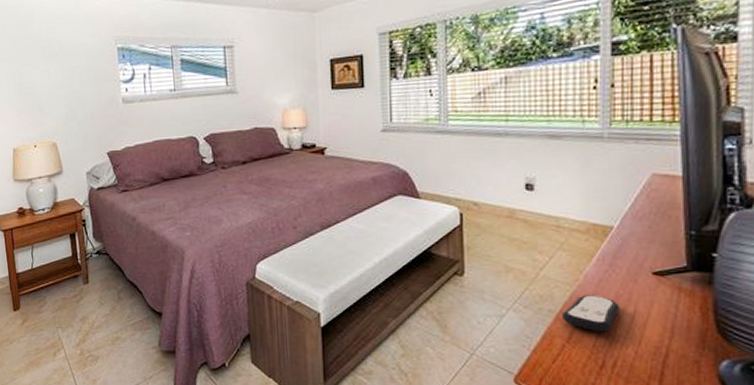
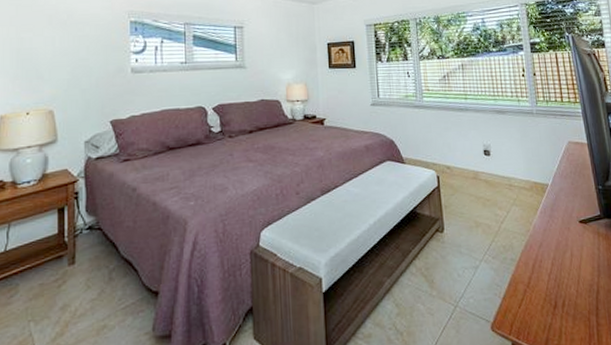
remote control: present [562,295,620,332] -> none [521,243,561,276]

